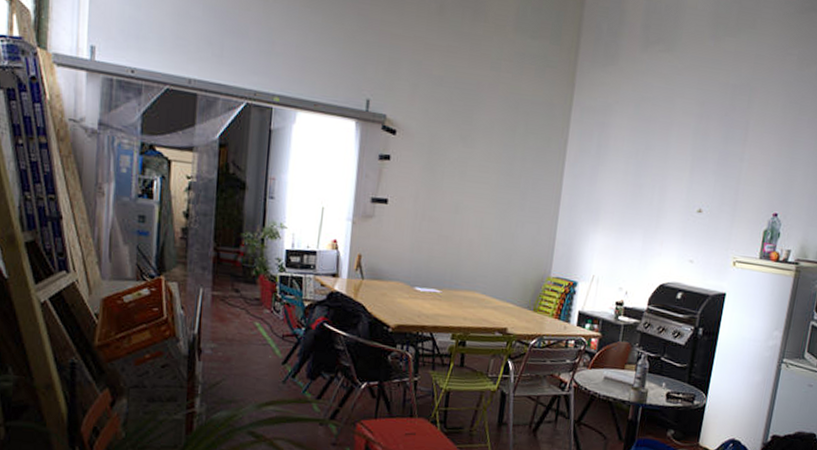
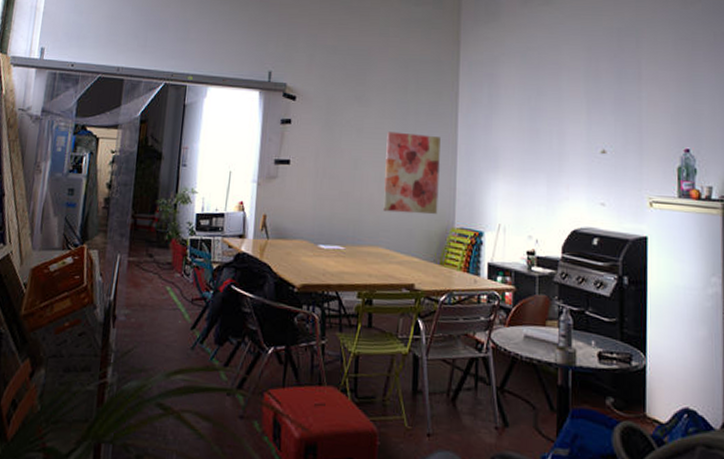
wall art: none [482,176,545,264] -> present [383,131,441,215]

